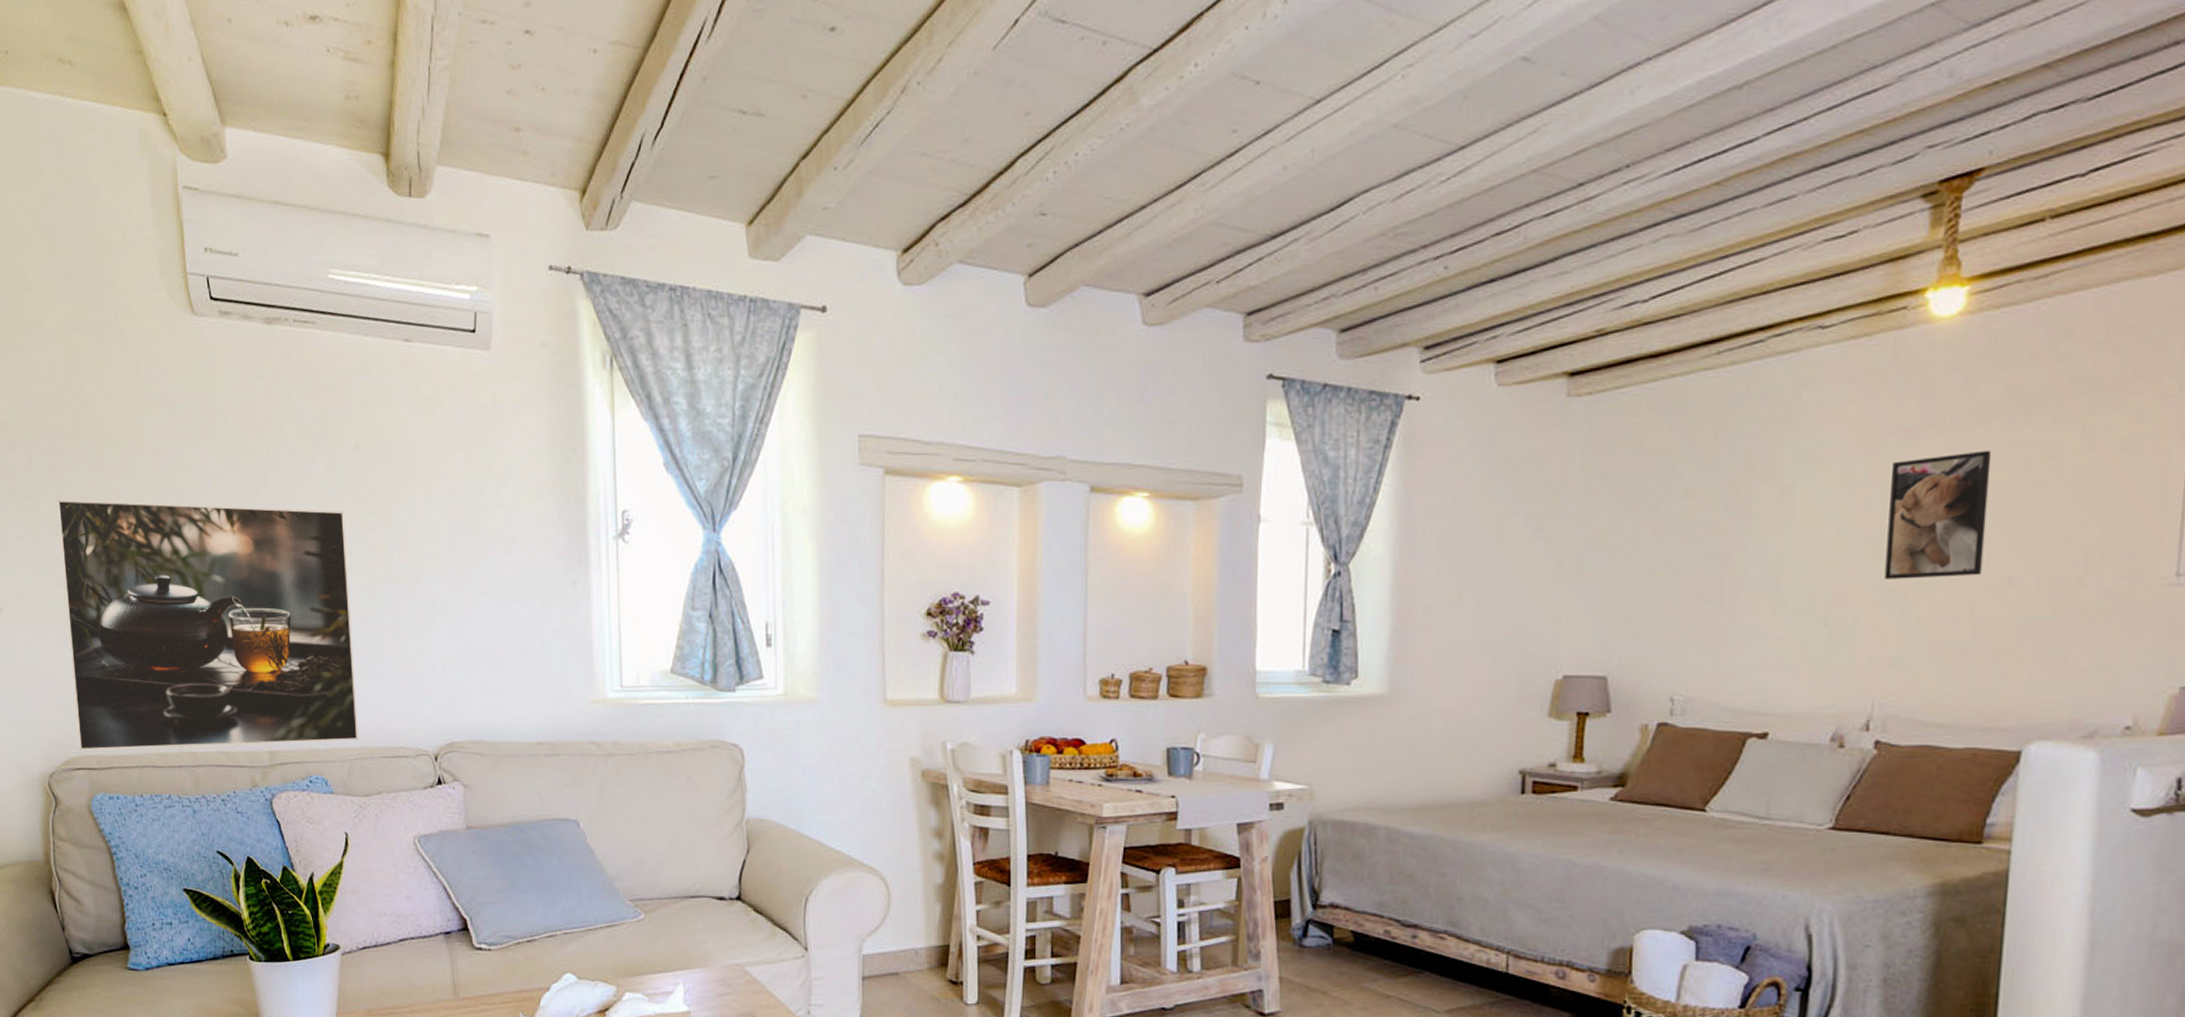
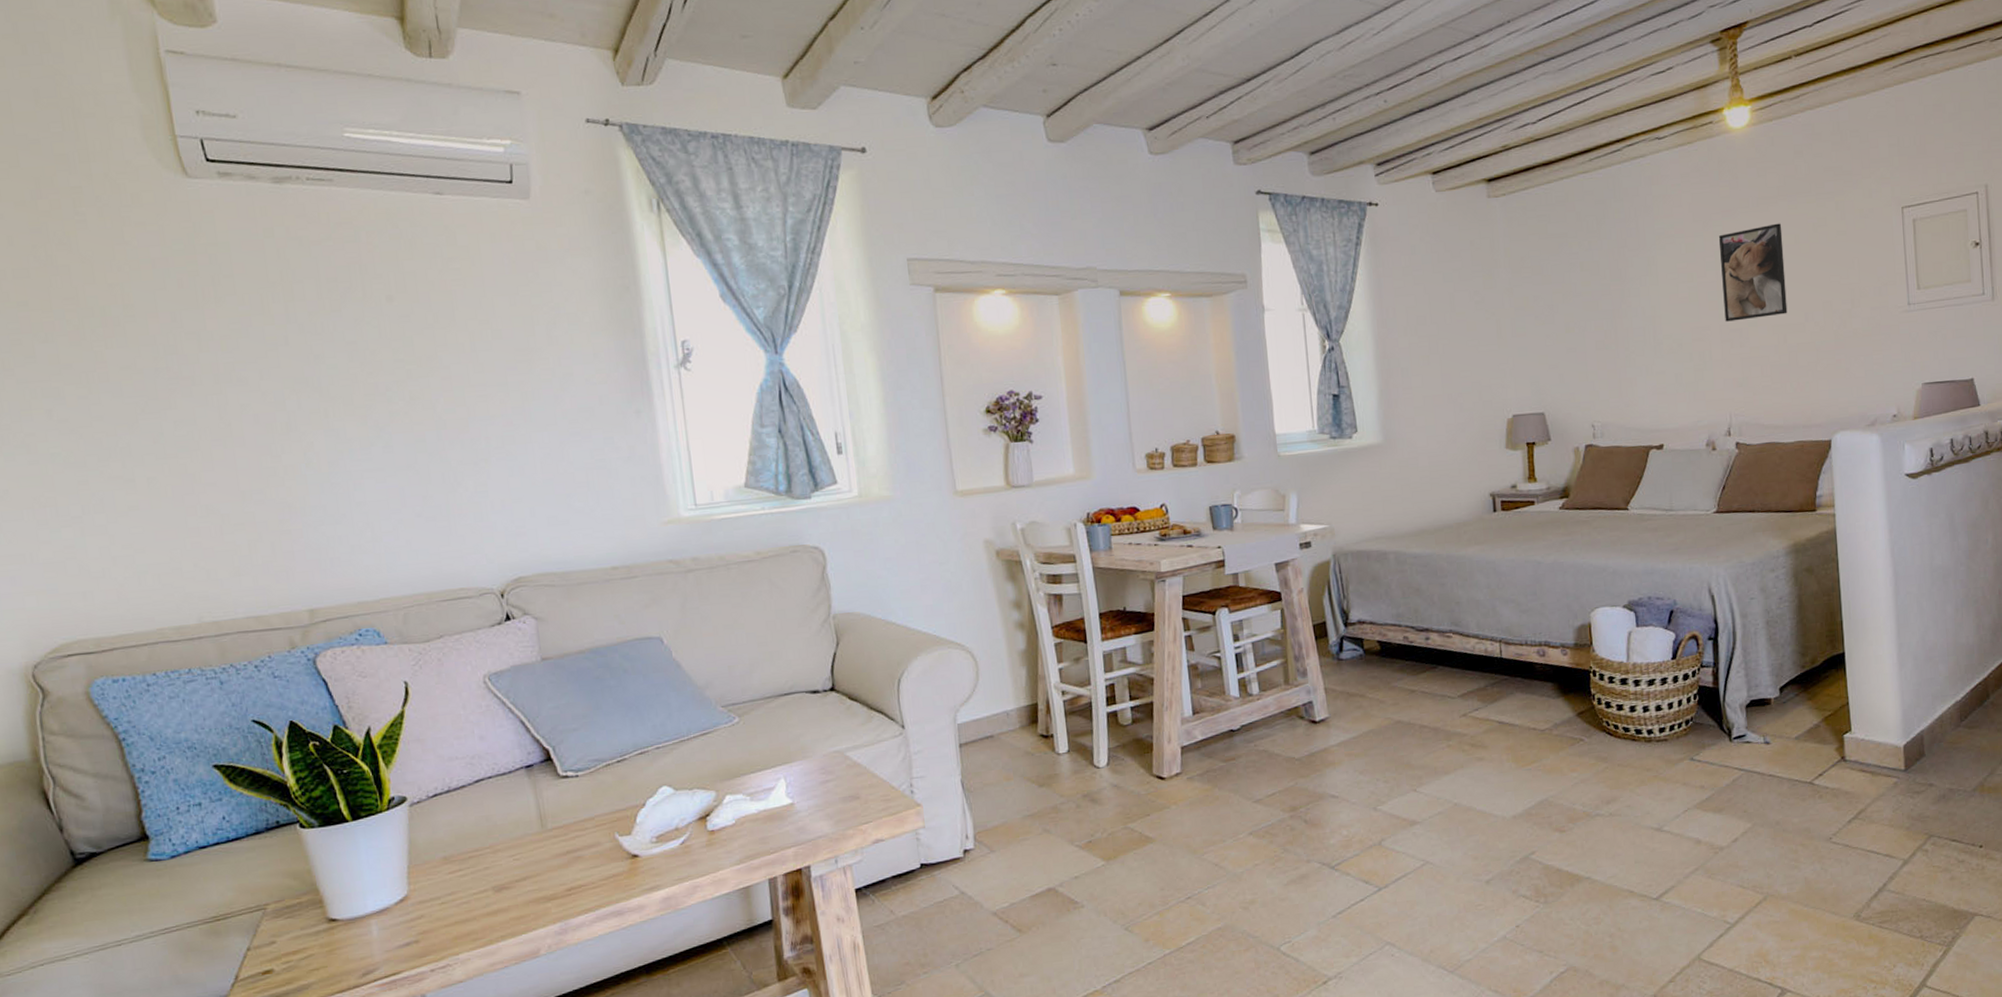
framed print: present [56,499,359,751] -> none [25,362,413,636]

